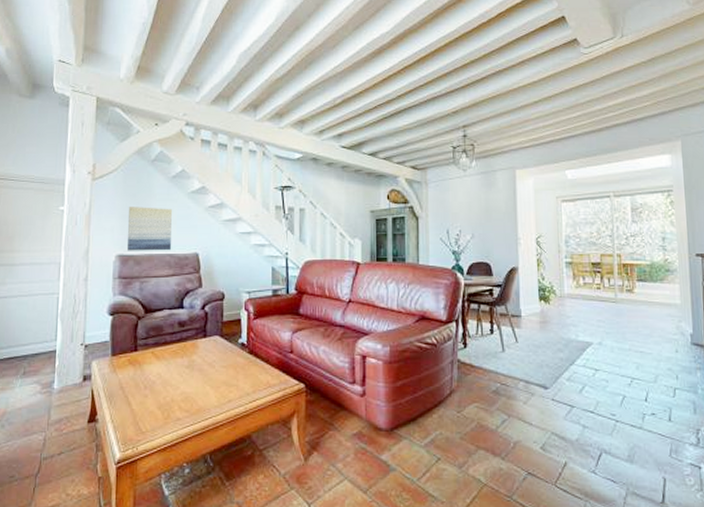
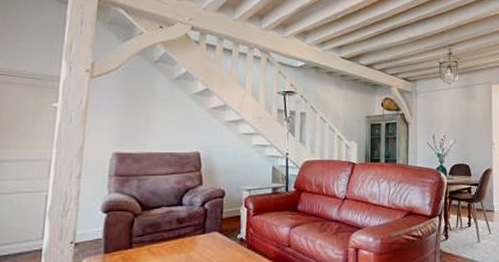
wall art: present [128,207,173,251] -> none [126,106,175,150]

